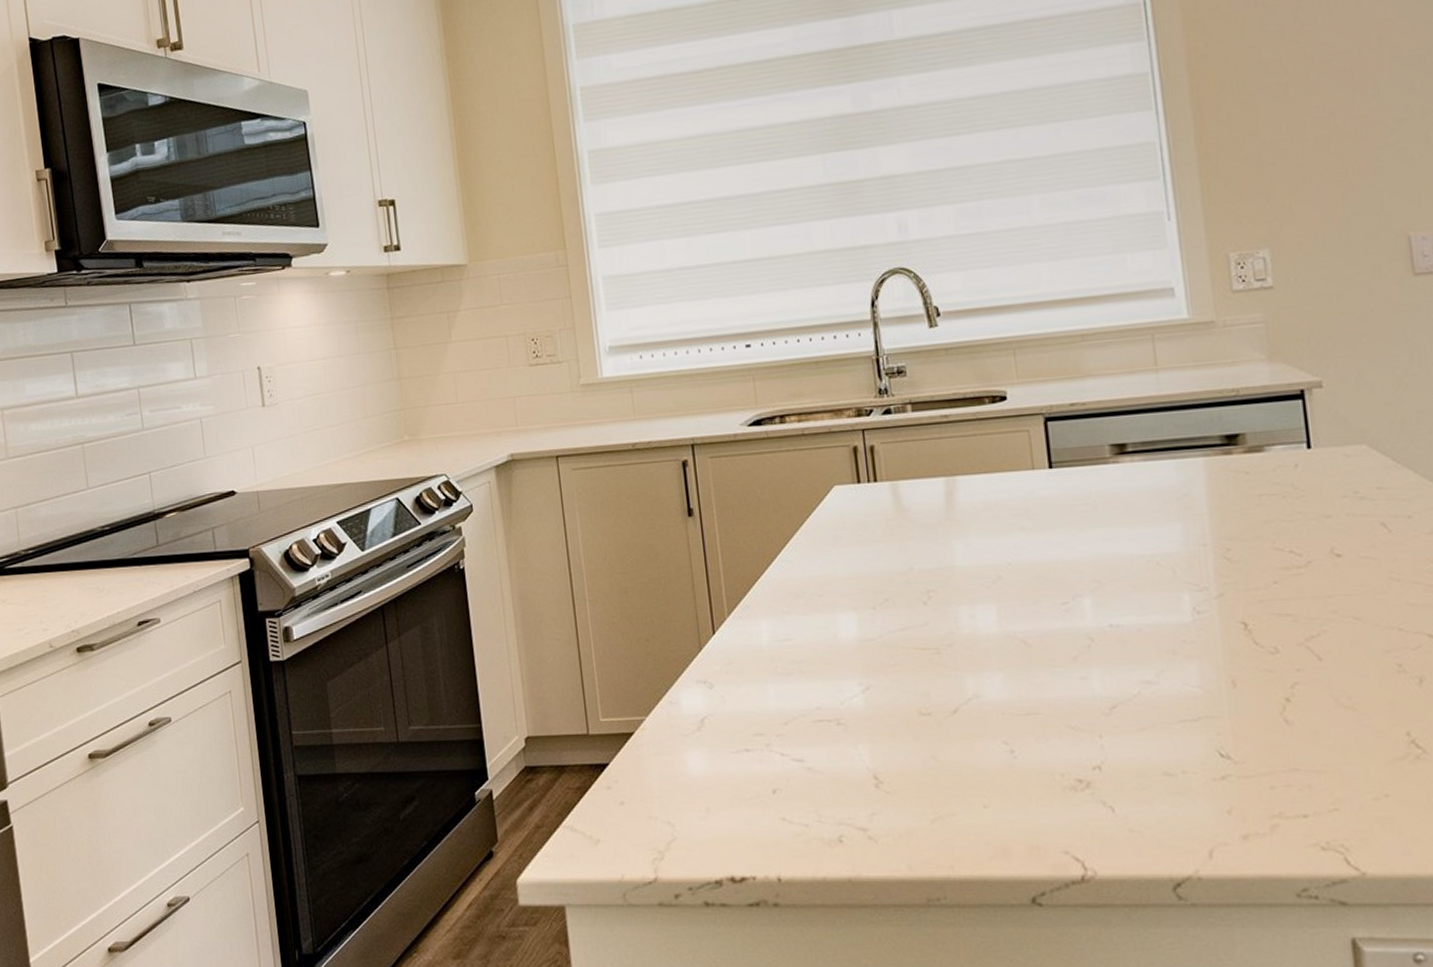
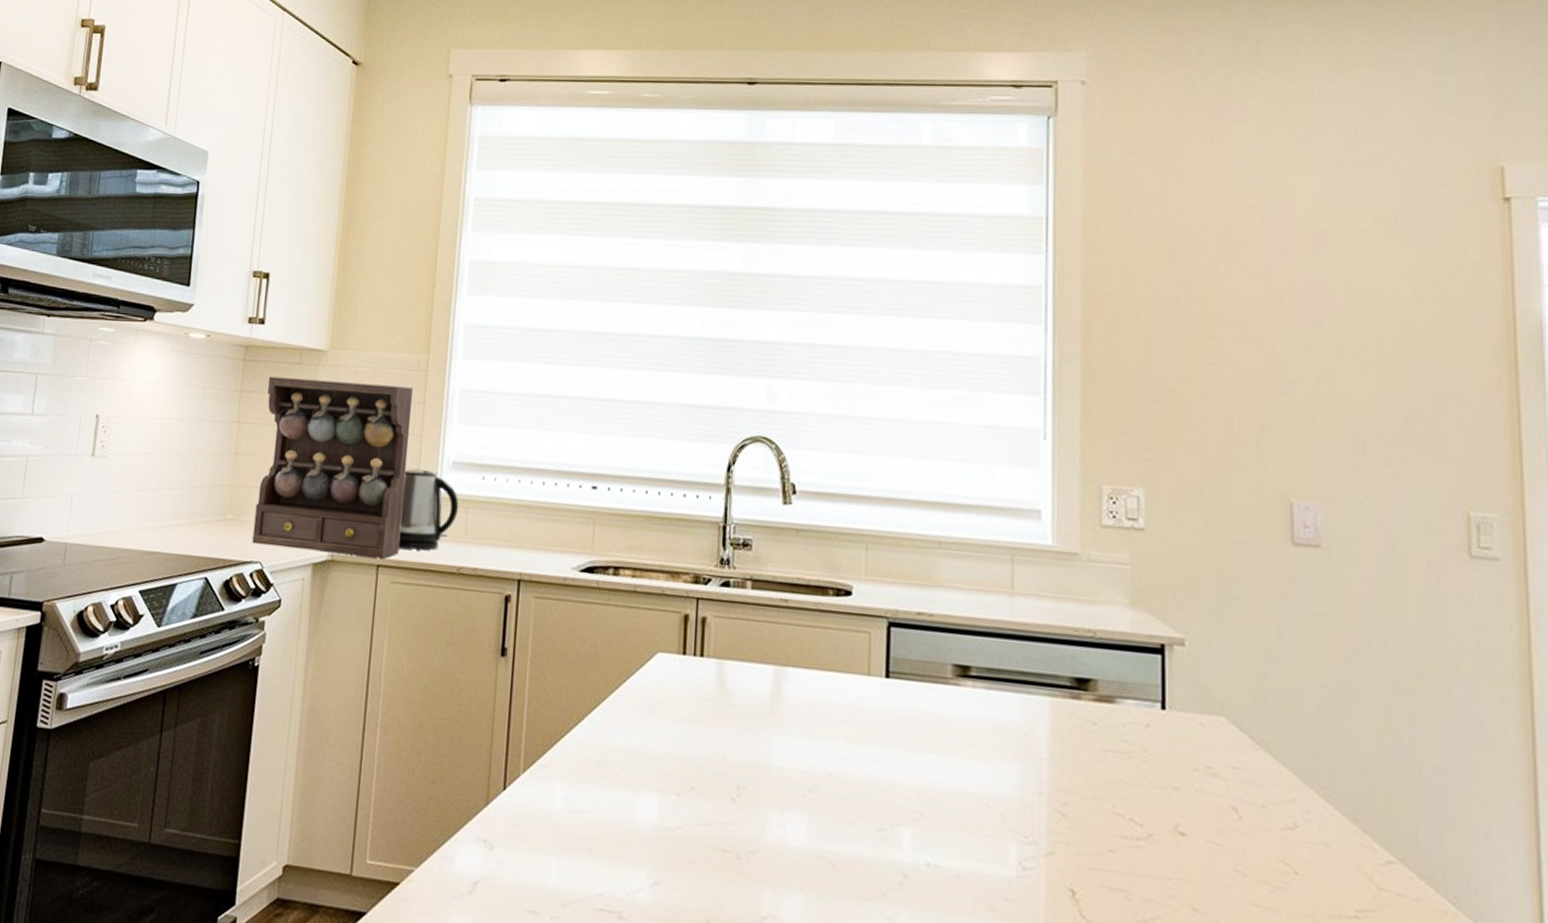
spice rack: none [415,284,574,459] -> present [252,376,413,559]
kettle: none [565,359,623,437] -> present [398,468,459,550]

